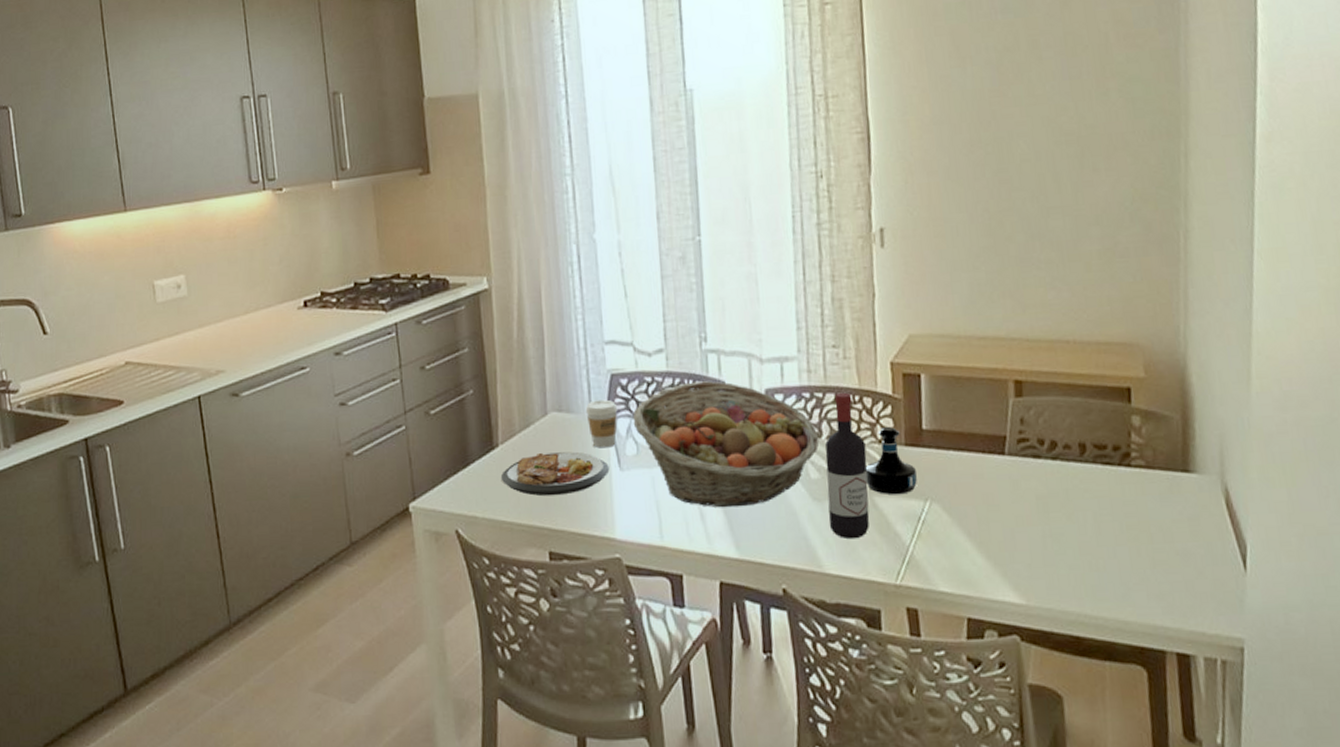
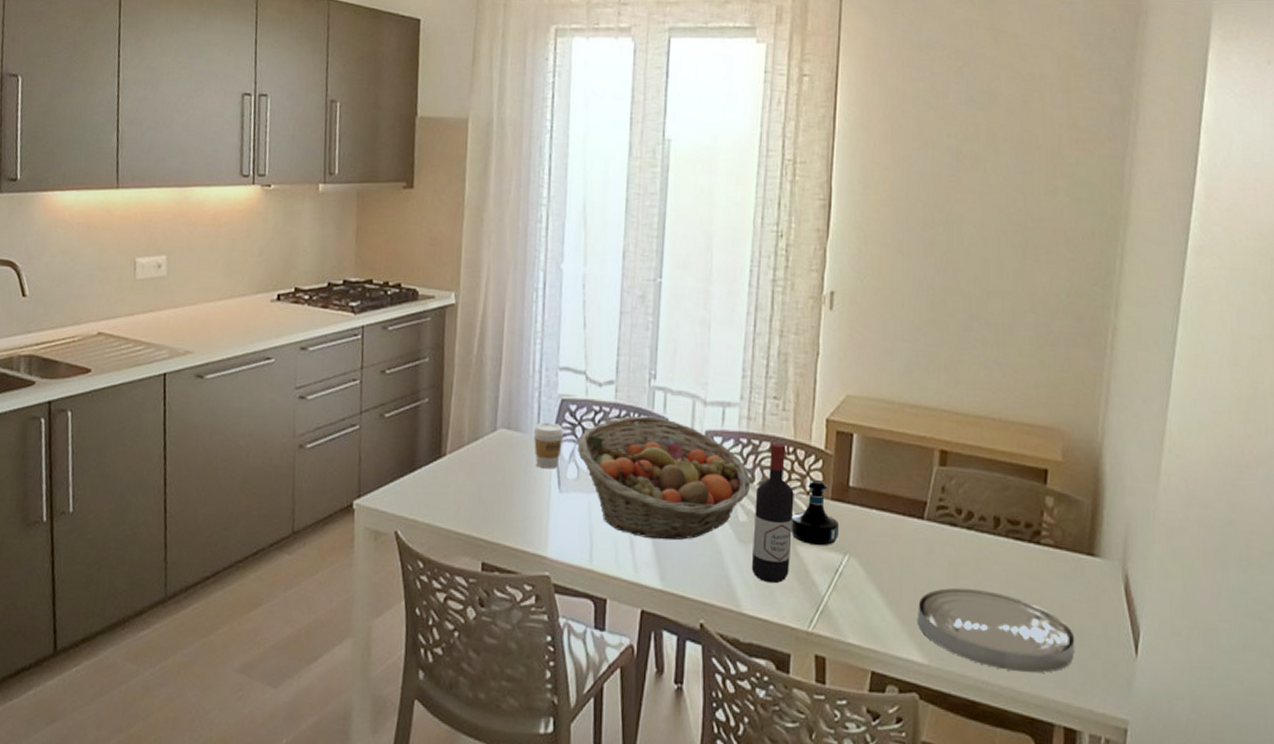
plate: present [500,452,610,497] -> none [444,467,549,510]
plate: none [1008,520,1179,602] -> present [917,587,1075,673]

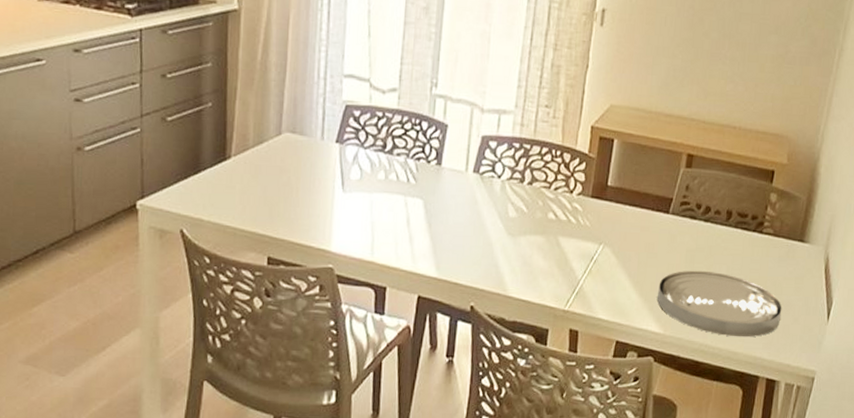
coffee cup: present [533,422,564,469] -> none [318,127,348,171]
fruit basket: present [577,416,751,541] -> none [360,121,522,235]
wine bottle: present [752,442,794,584] -> none [519,146,559,270]
tequila bottle: present [791,479,840,546] -> none [554,179,597,238]

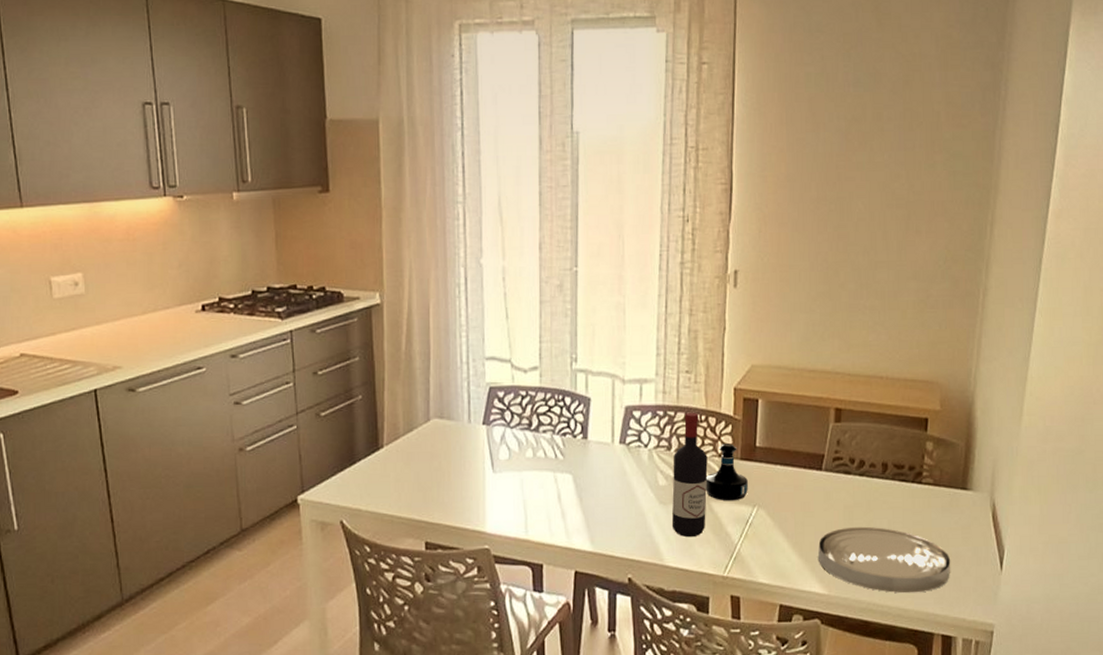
wine bottle: none [519,146,559,270] -> present [672,412,708,538]
tequila bottle: none [554,179,597,238] -> present [705,442,749,501]

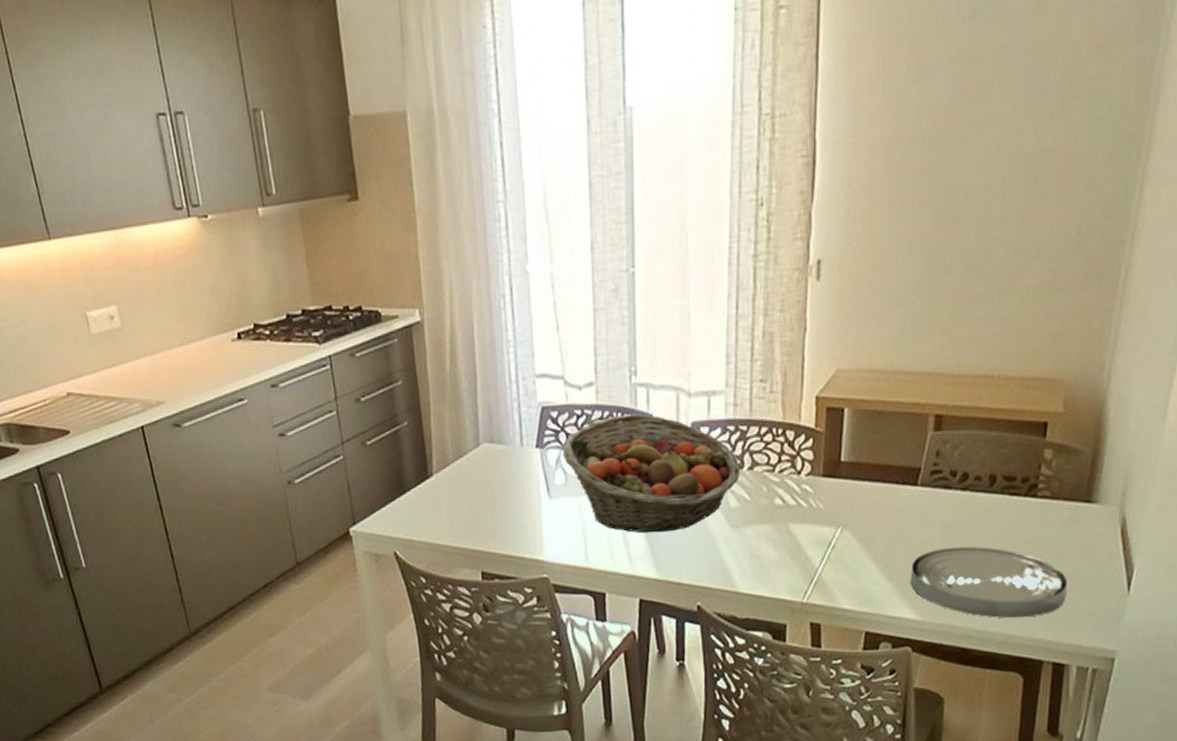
fruit basket: none [507,397,669,508] -> present [562,414,741,533]
wine bottle: present [672,412,708,538] -> none [745,425,785,562]
tequila bottle: present [705,442,749,501] -> none [782,458,832,523]

